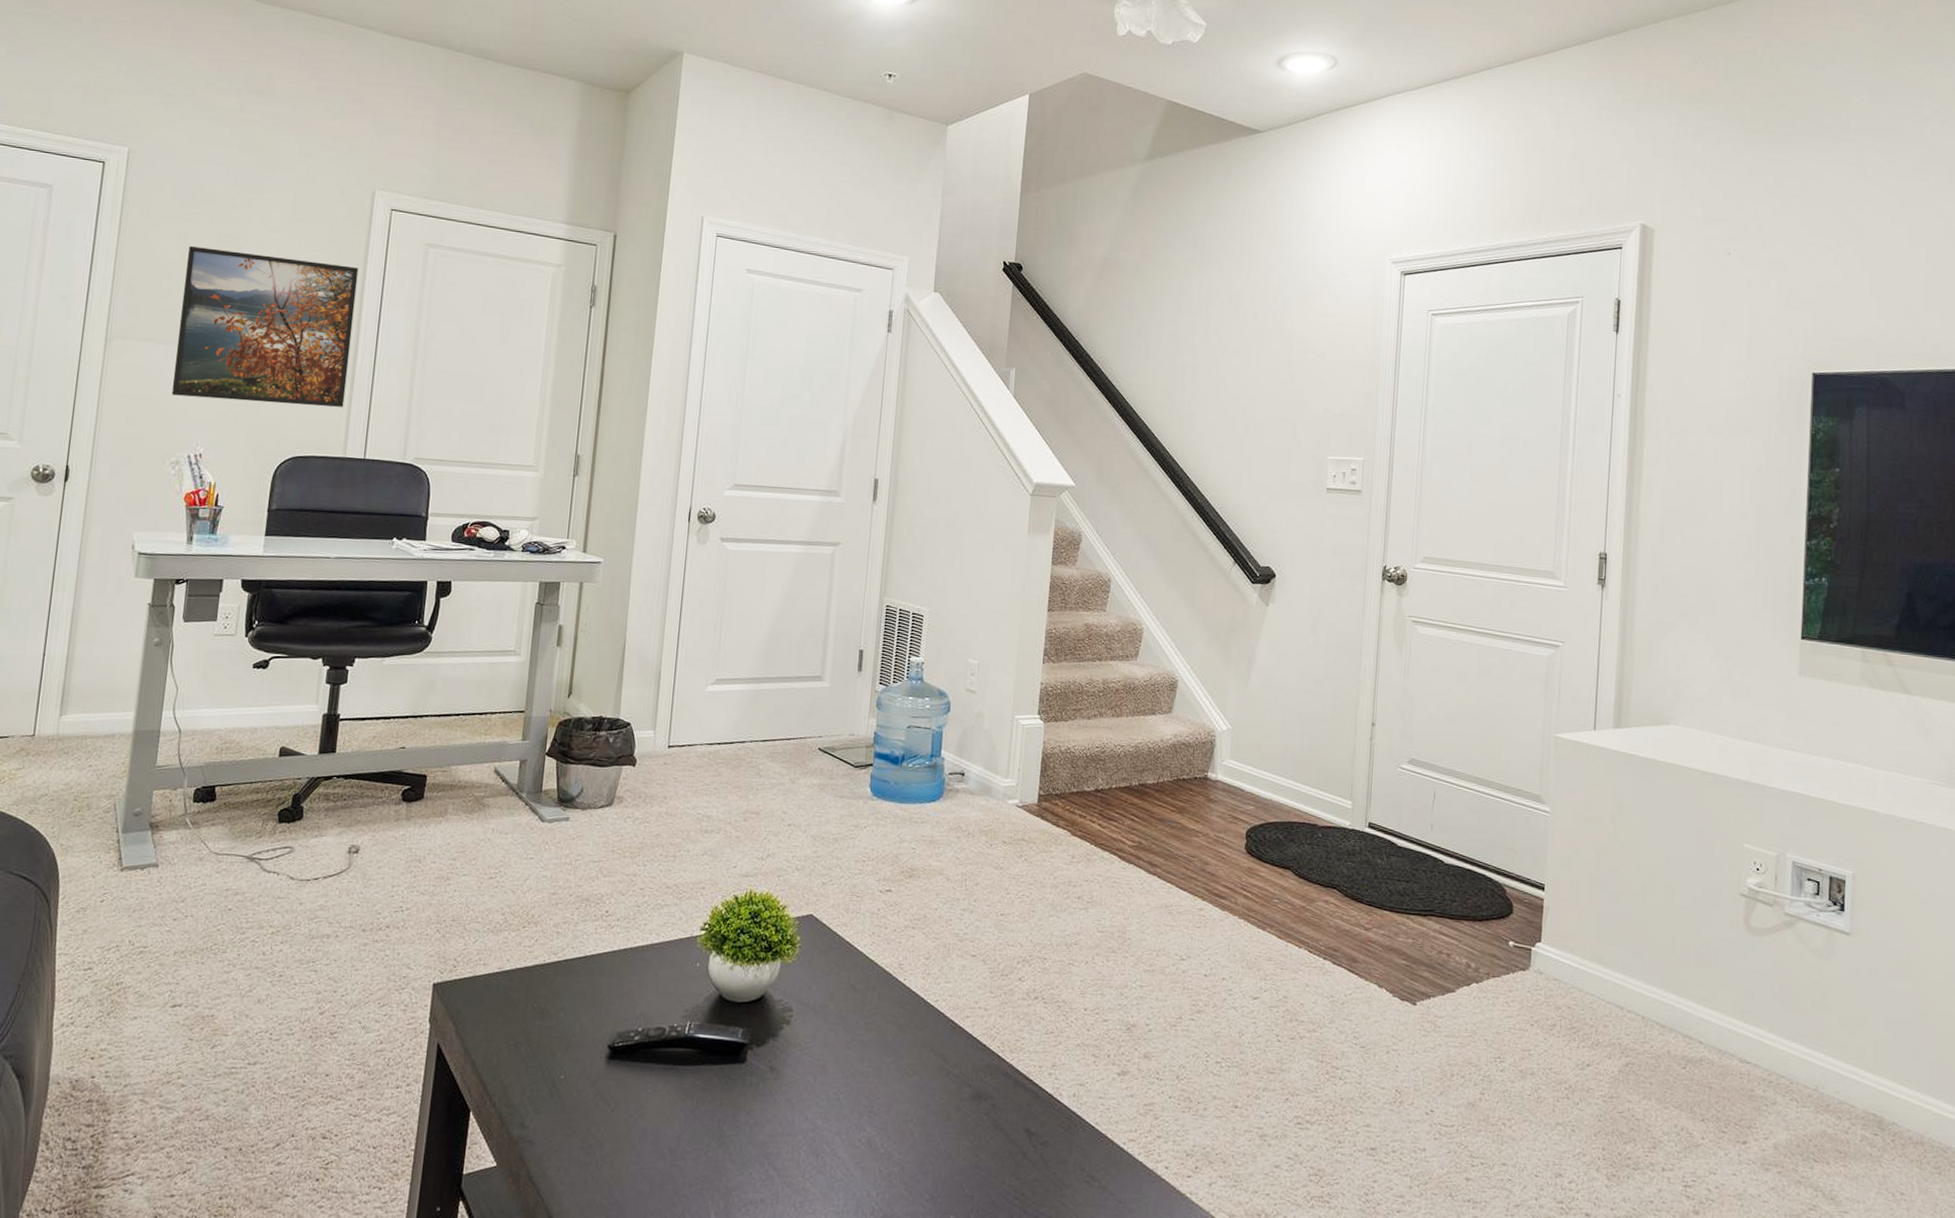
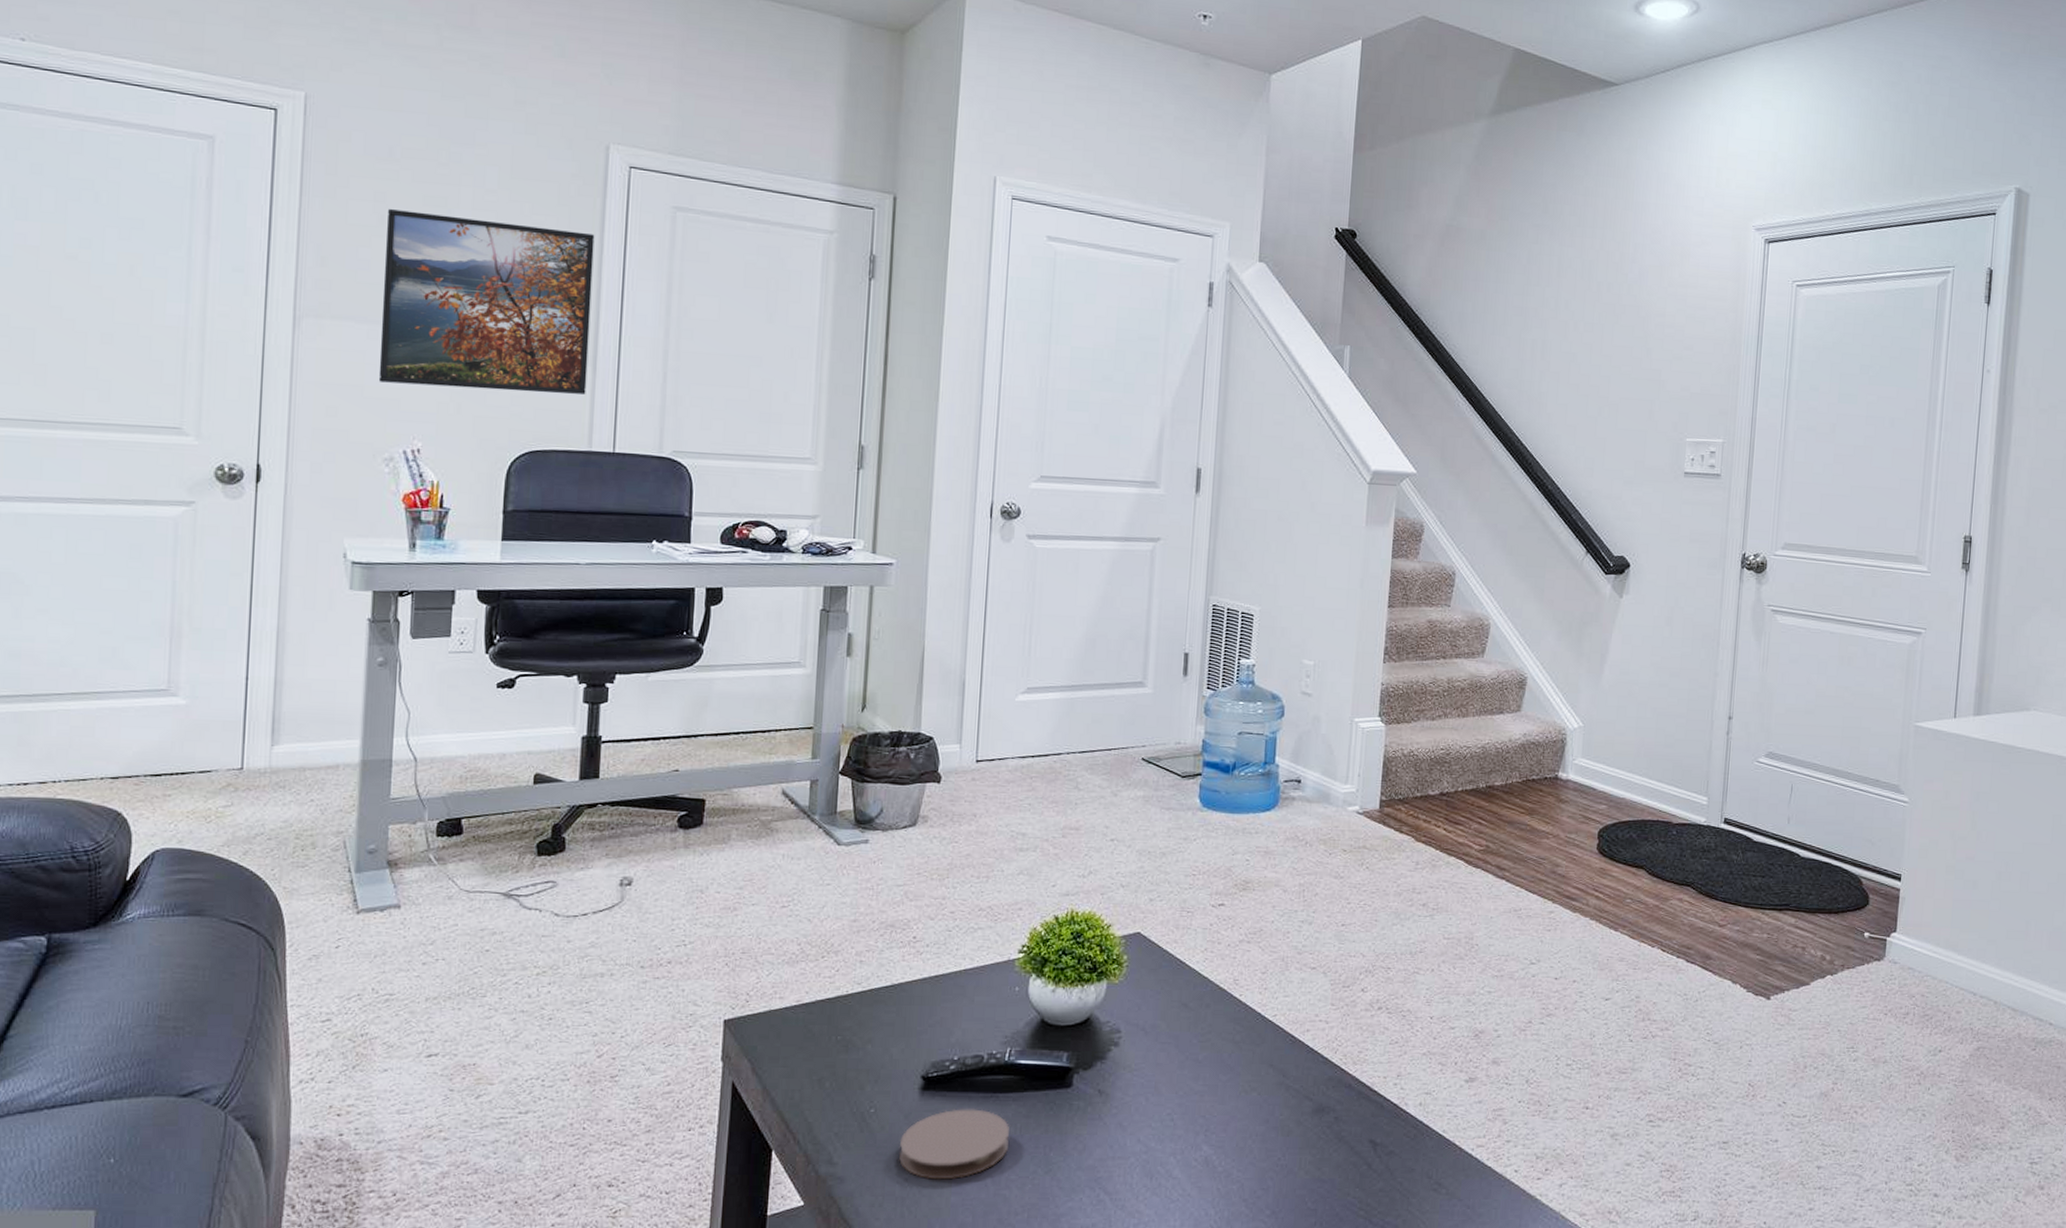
coaster: none [585,1079,687,1149] -> present [899,1109,1009,1180]

